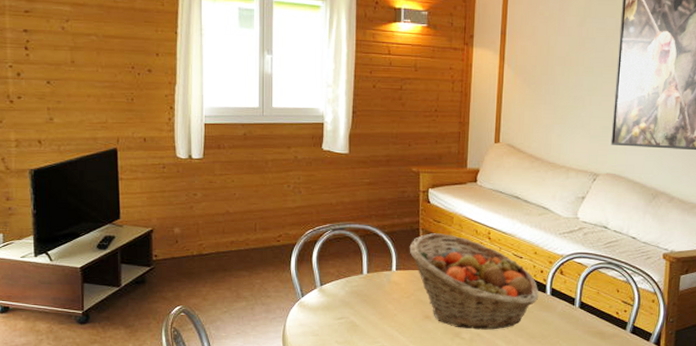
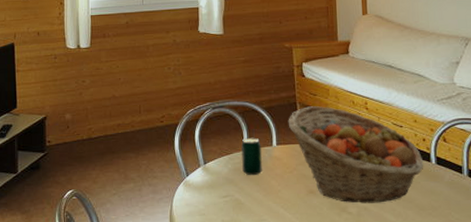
beverage can: none [360,261,380,299] -> present [241,137,262,176]

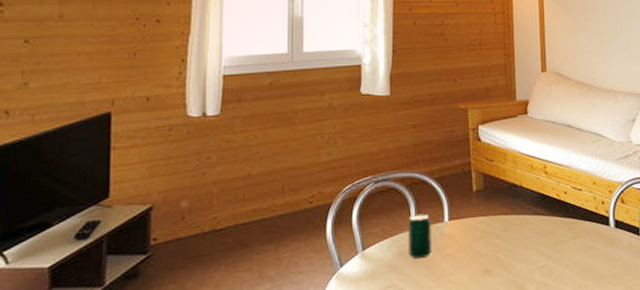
fruit basket: present [288,106,424,203] -> none [462,173,603,279]

